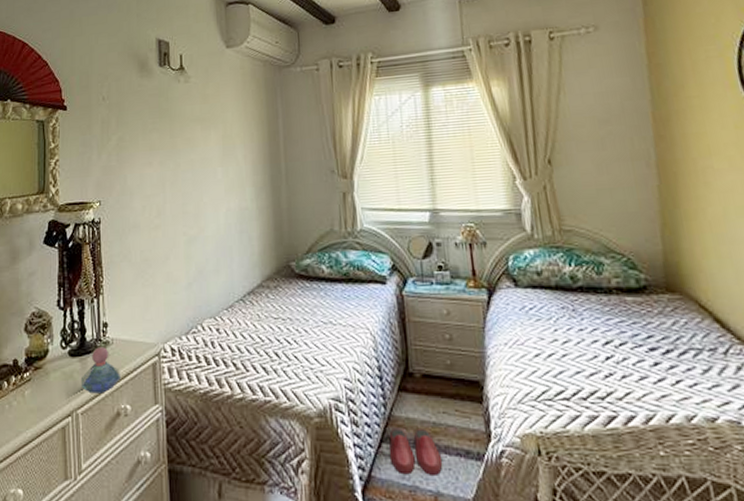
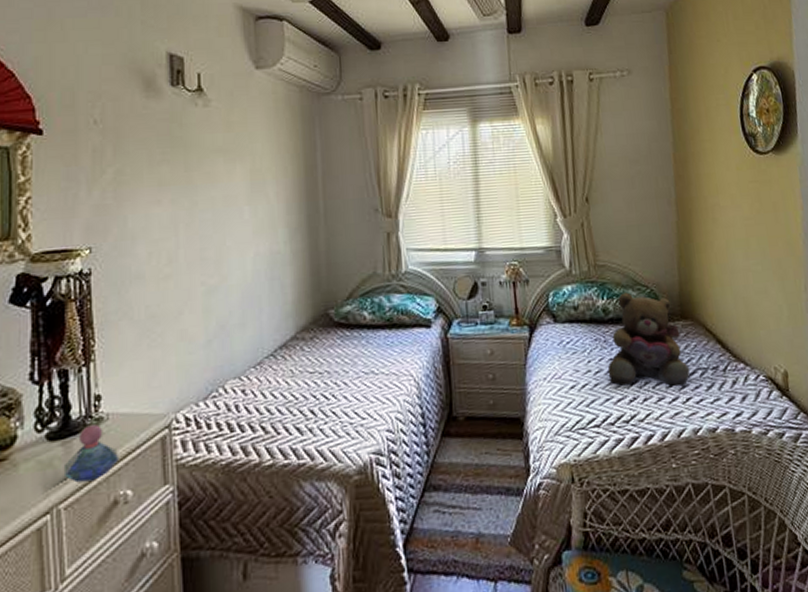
slippers: present [389,427,443,477] -> none [431,472,484,522]
teddy bear: none [577,260,680,366] -> present [607,292,690,387]

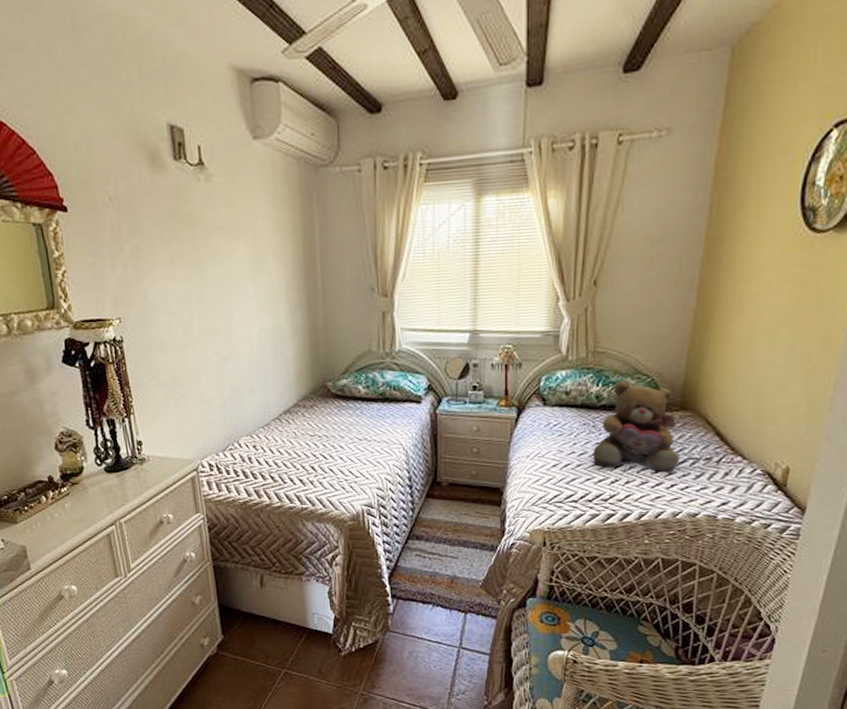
perfume bottle: present [63,424,118,483] -> none [120,463,160,505]

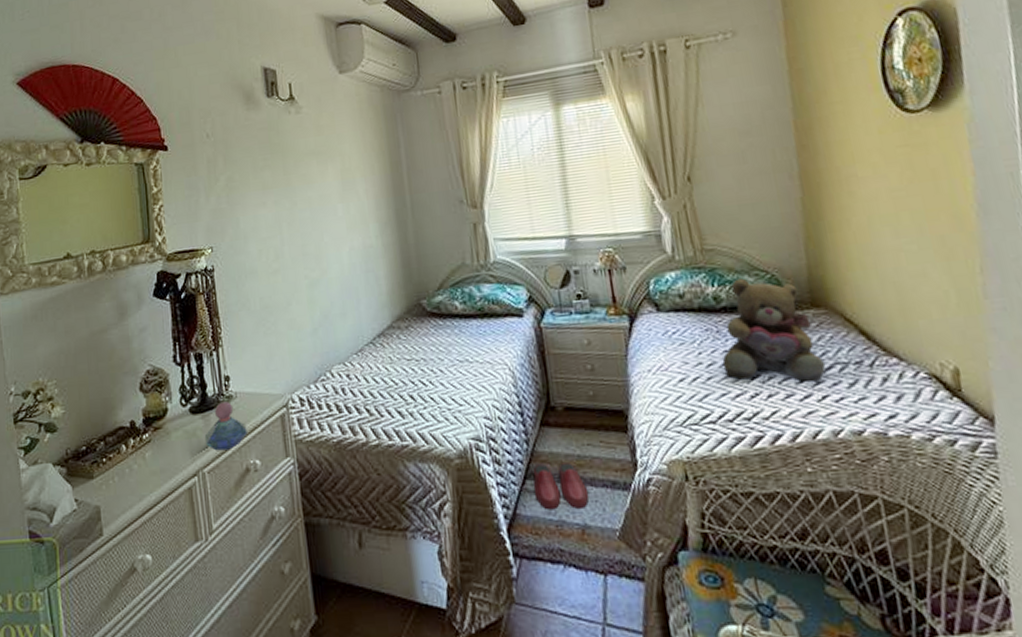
perfume bottle: none [120,463,160,505] -> present [204,401,247,451]
slippers: none [414,527,461,565] -> present [533,462,589,511]

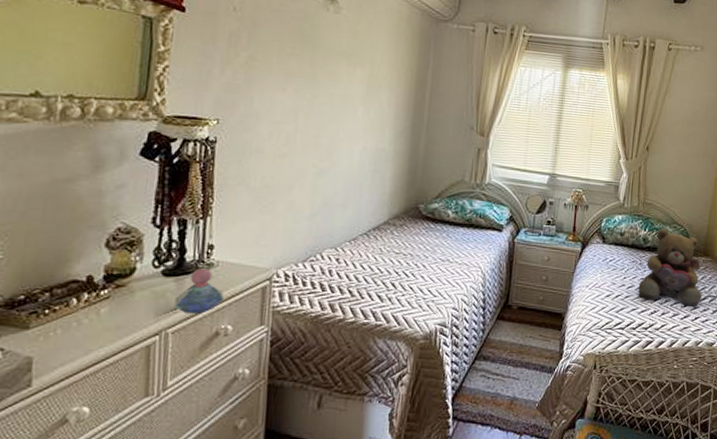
slippers: present [533,462,589,511] -> none [480,348,522,386]

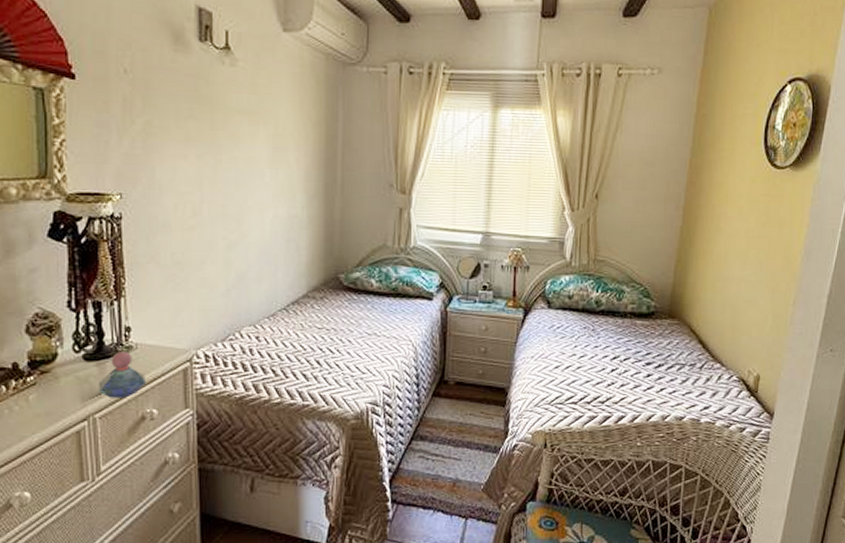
teddy bear: present [638,228,702,307] -> none [591,288,668,377]

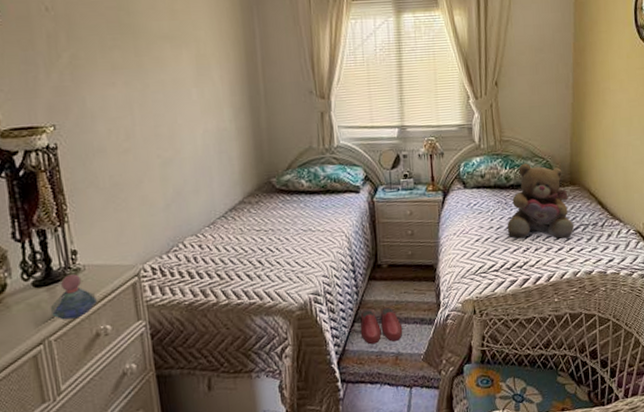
slippers: none [417,427,464,467] -> present [360,307,403,345]
teddy bear: none [591,288,668,377] -> present [507,163,574,239]

